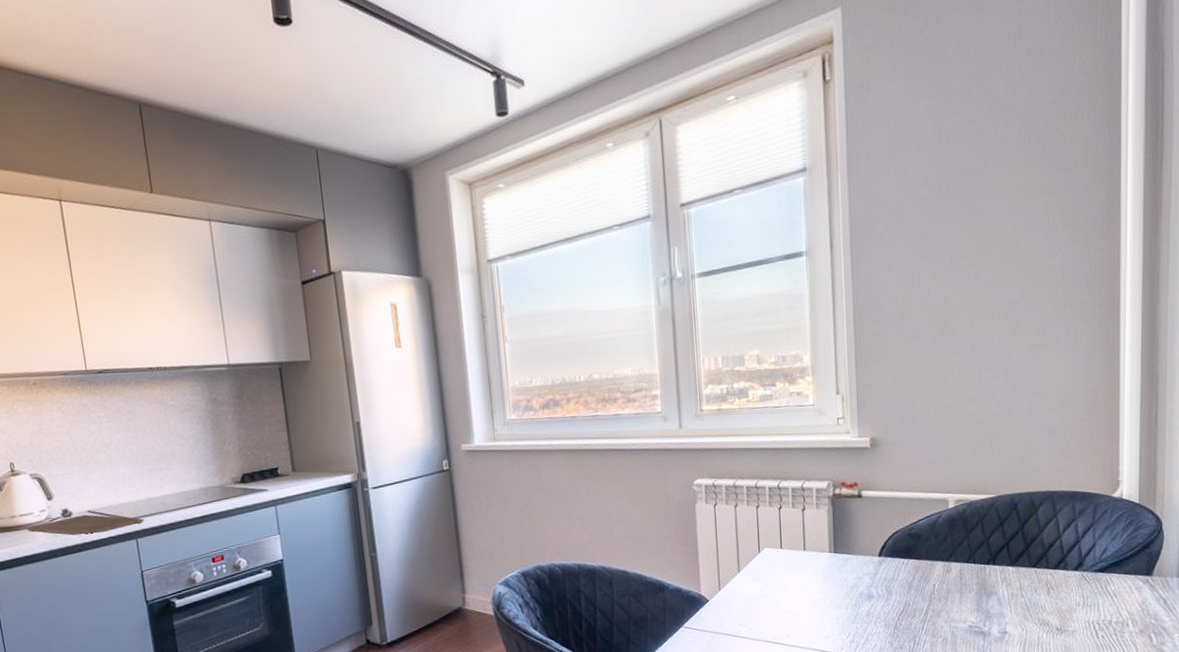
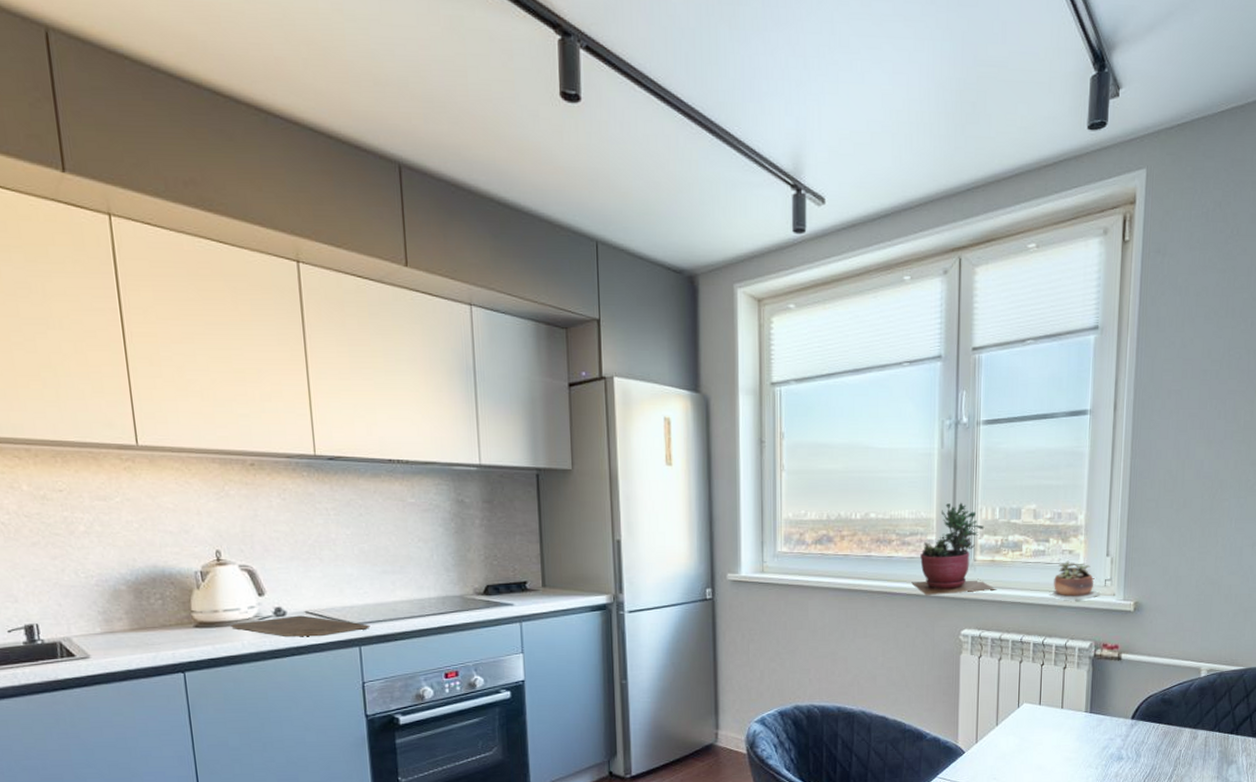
succulent plant: none [640,355,726,450] -> present [911,502,996,596]
succulent plant: none [780,402,834,442] -> present [1049,560,1101,601]

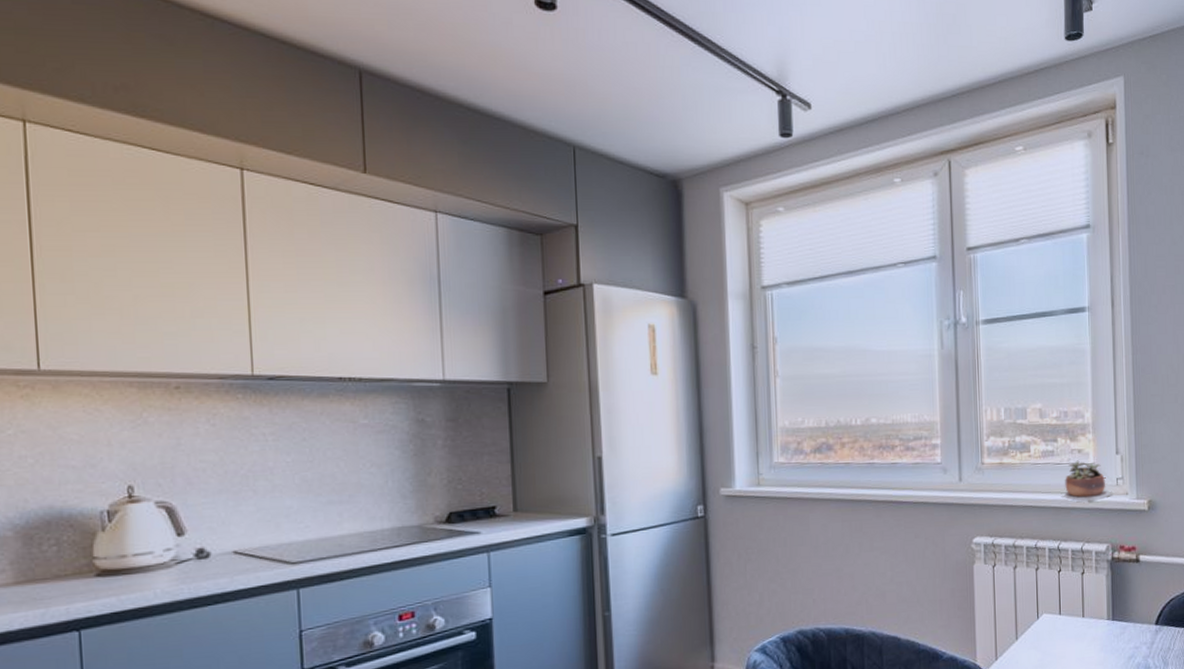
cutting board: present [231,615,371,638] -> none [141,556,312,583]
succulent plant: present [911,502,996,596] -> none [918,404,1006,504]

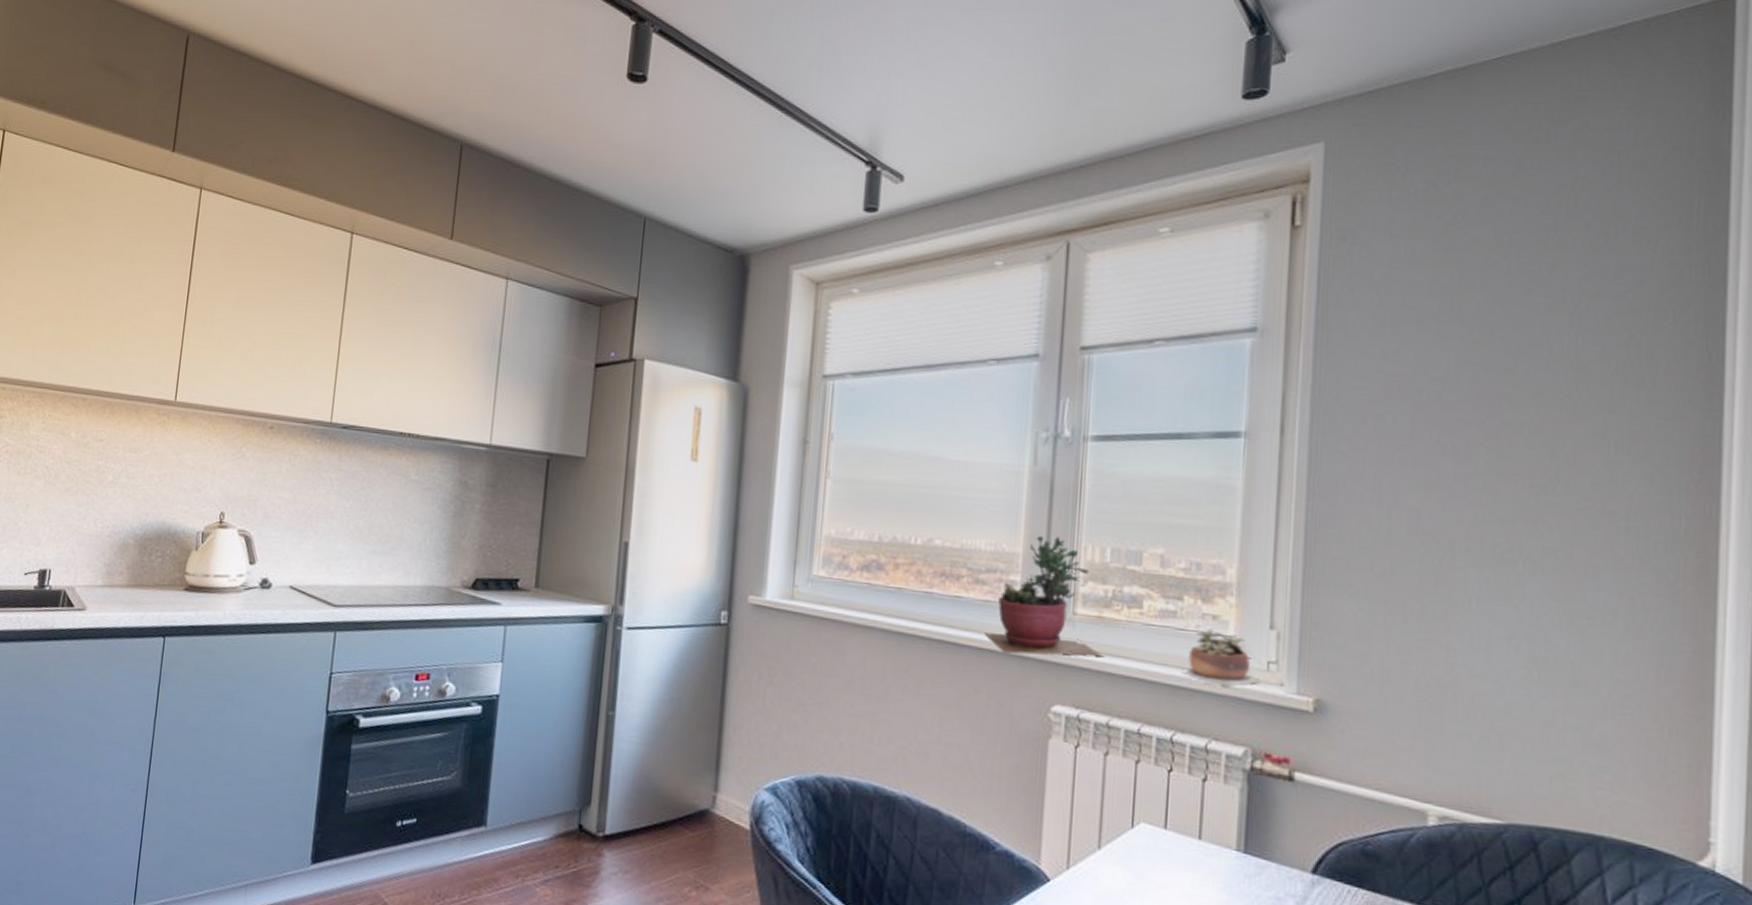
succulent plant: none [918,404,1006,504] -> present [984,536,1104,658]

